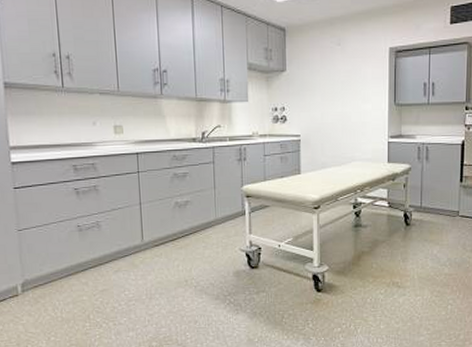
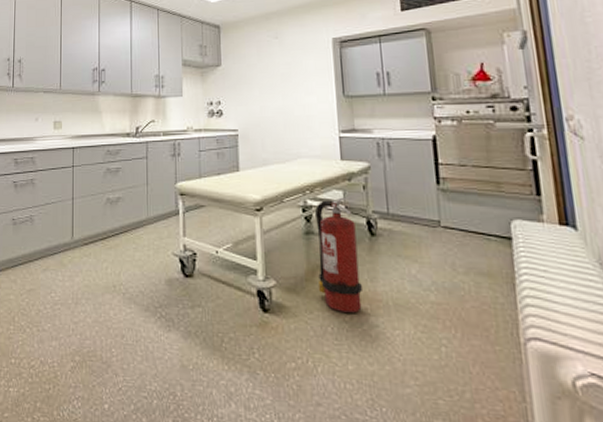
fire extinguisher: none [362,194,396,287] -> present [314,197,362,313]

